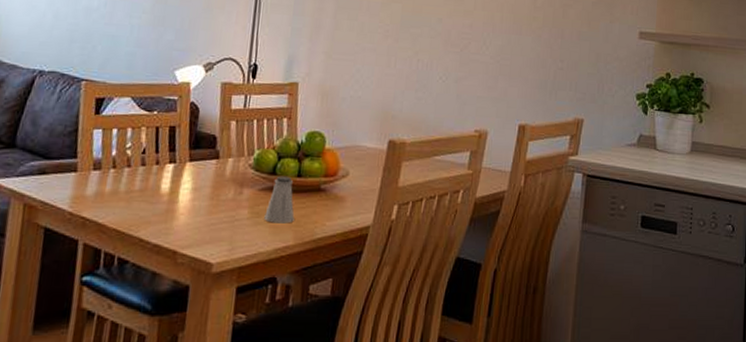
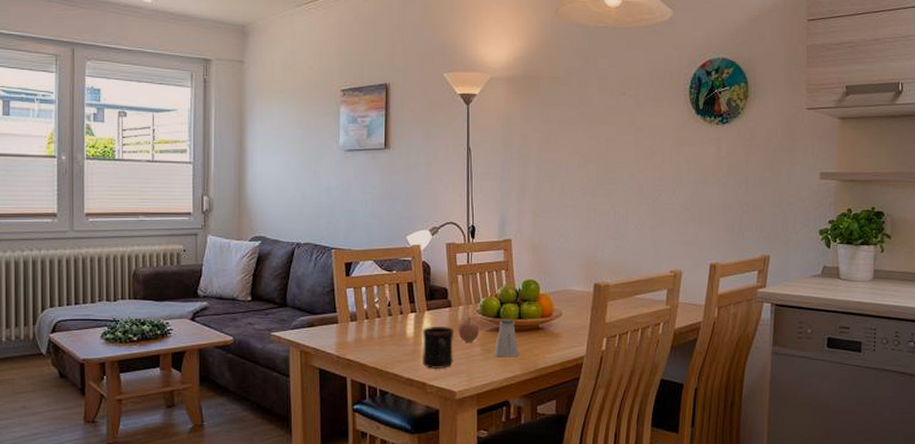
mug: none [176,181,218,234] -> present [421,327,453,369]
fruit: none [223,169,251,203] -> present [458,315,480,342]

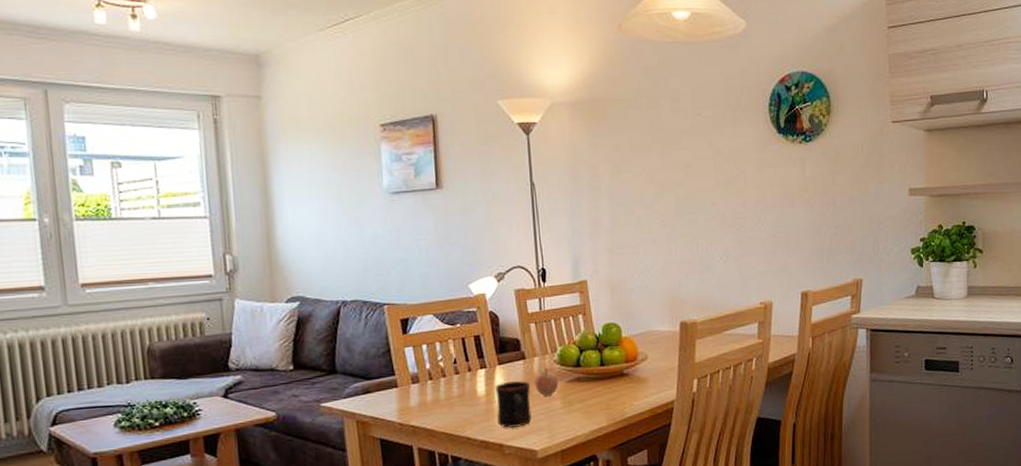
saltshaker: present [494,318,519,357] -> none [576,366,604,409]

